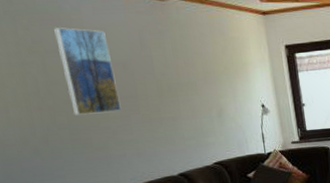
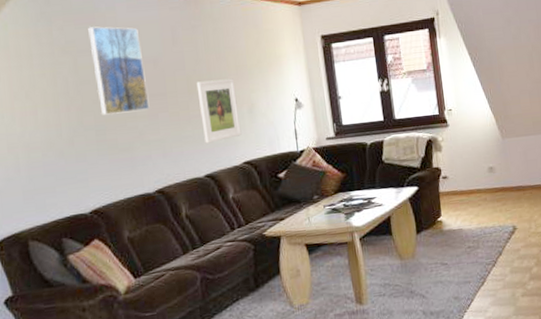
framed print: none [166,83,212,145] -> present [196,78,242,144]

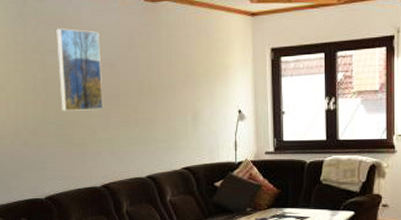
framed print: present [196,78,242,144] -> none [147,85,184,146]

